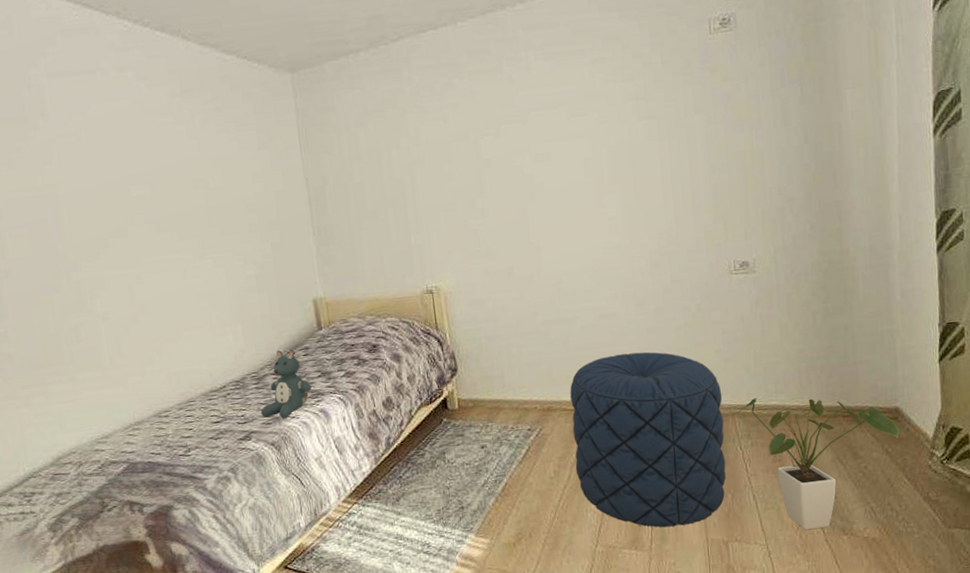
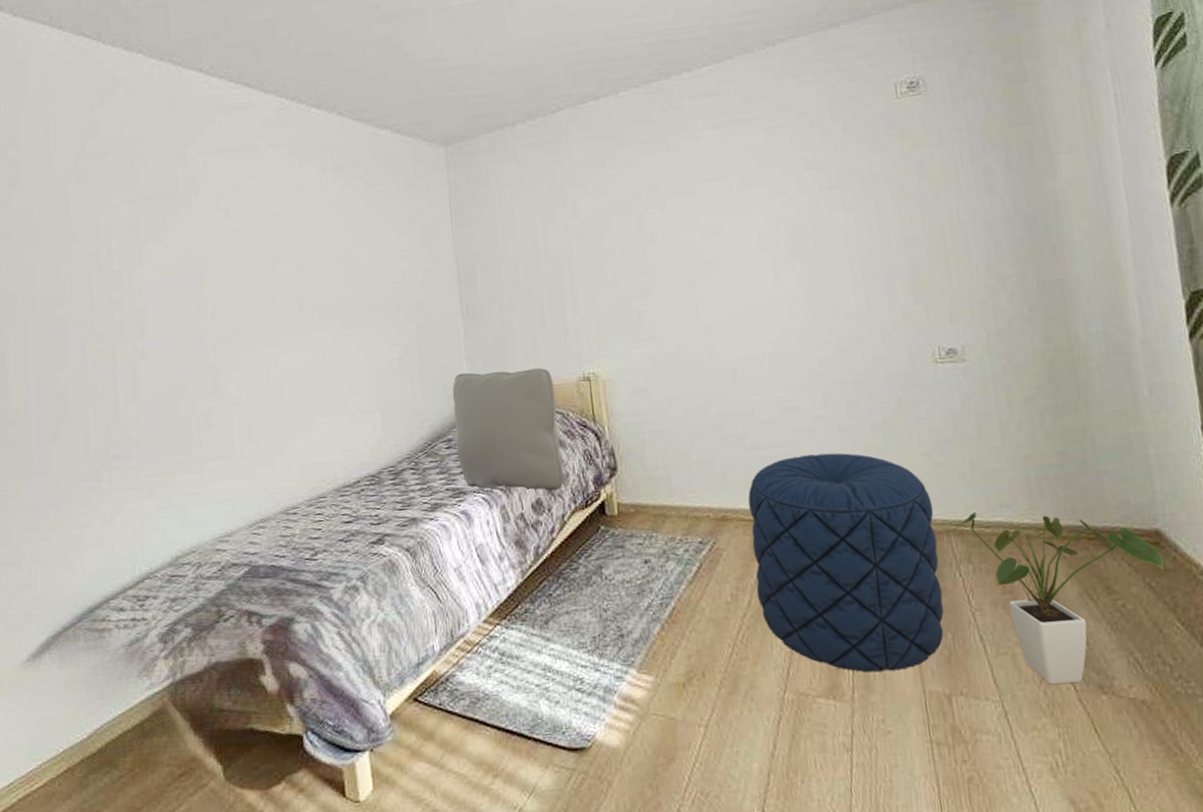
stuffed animal: present [261,350,312,419] -> none [397,442,453,521]
pillow: none [307,282,411,391] -> present [452,368,564,491]

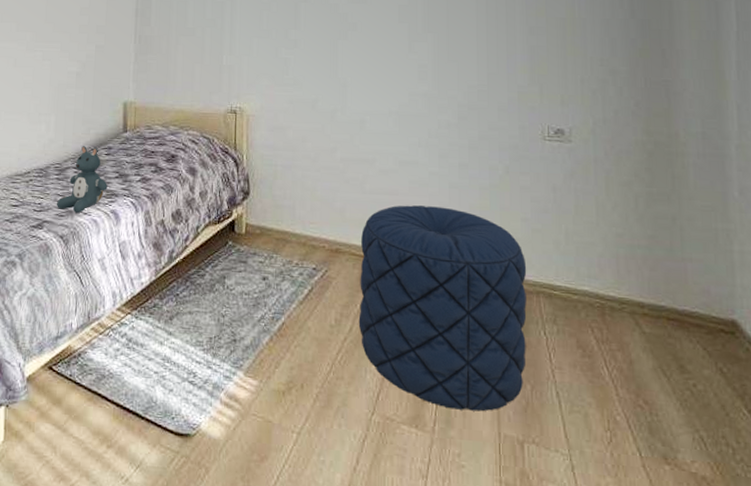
stuffed animal: none [397,442,453,521] -> present [57,146,108,214]
pillow: present [452,368,564,491] -> none [114,92,205,205]
house plant: present [953,512,1164,685] -> none [542,279,737,451]

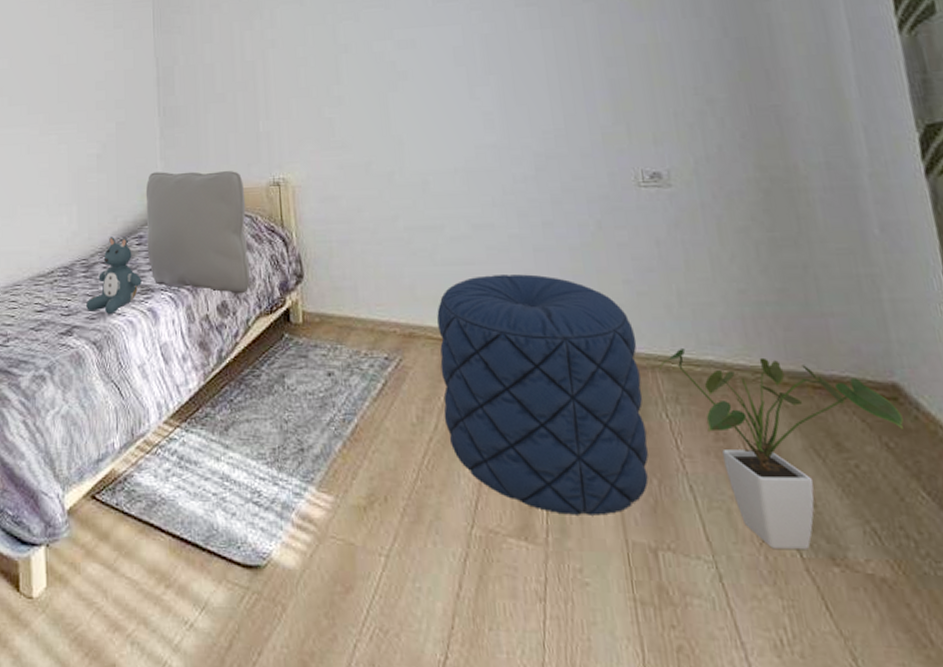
pillow: none [114,92,205,205] -> present [145,171,251,294]
house plant: none [542,279,737,451] -> present [658,349,904,551]

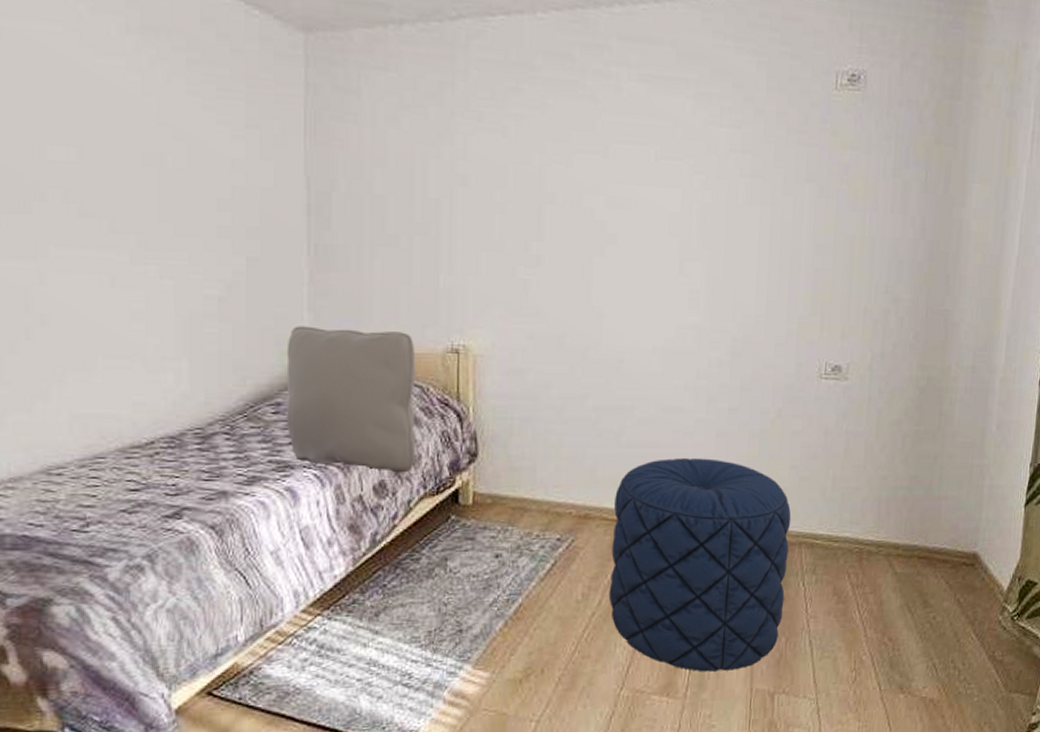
stuffed animal: present [86,237,142,315] -> none [202,402,278,495]
house plant: present [658,349,904,551] -> none [804,527,974,686]

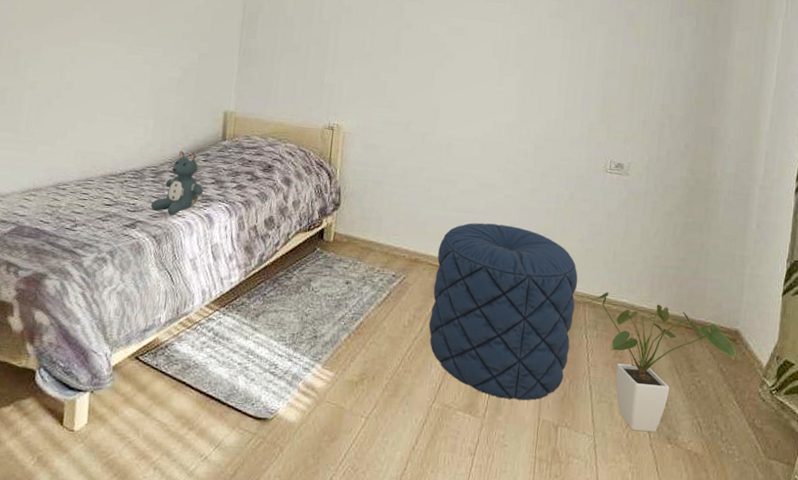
stuffed animal: none [202,402,278,495] -> present [151,151,203,216]
pillow: present [286,326,417,473] -> none [211,102,304,213]
house plant: none [804,527,974,686] -> present [588,292,736,433]

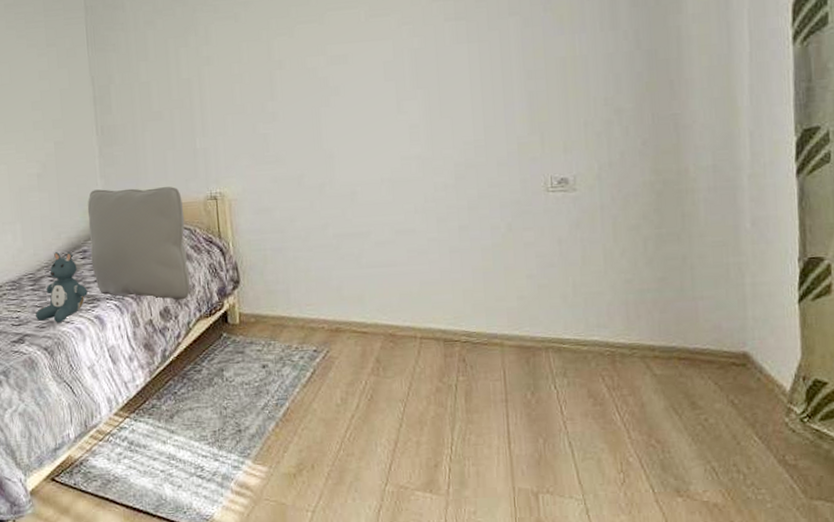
pillow: none [211,102,304,213] -> present [87,187,191,300]
pouf: present [428,223,578,401] -> none [361,273,537,471]
house plant: present [588,292,736,433] -> none [551,332,748,488]

